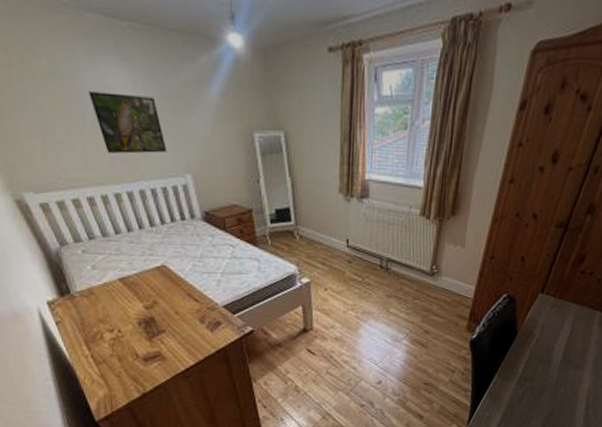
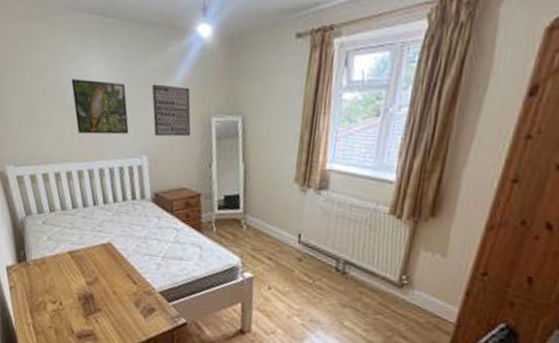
wall art: none [185,97,235,154] -> present [151,84,191,137]

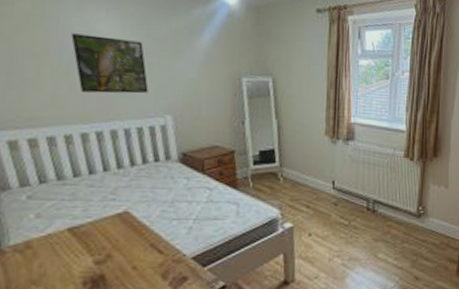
wall art: present [151,84,191,137] -> none [174,43,221,96]

